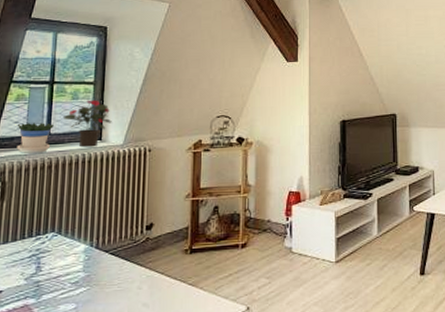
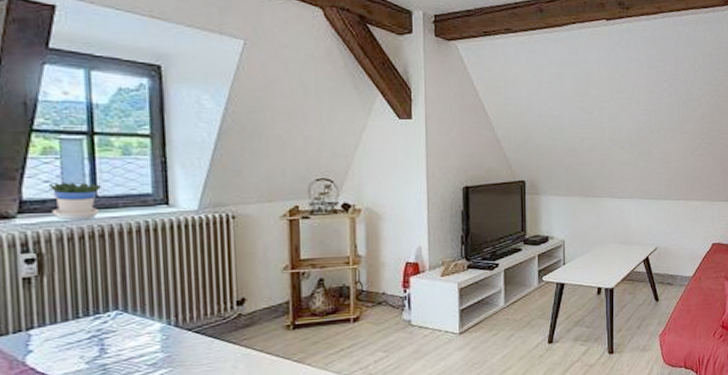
potted flower: present [64,100,112,147] -> none [113,156,180,213]

